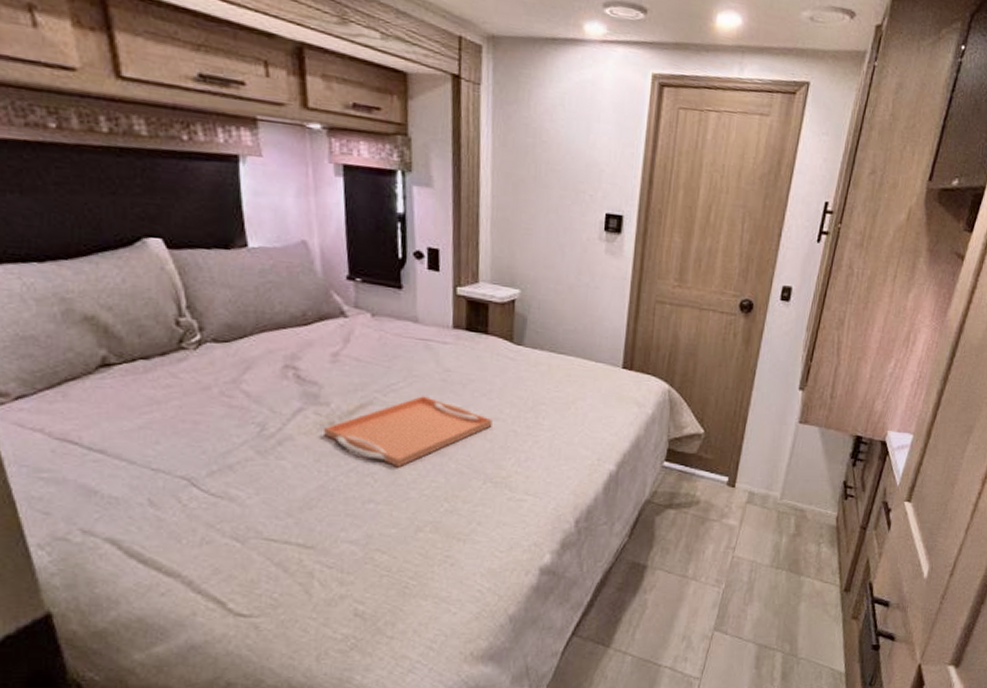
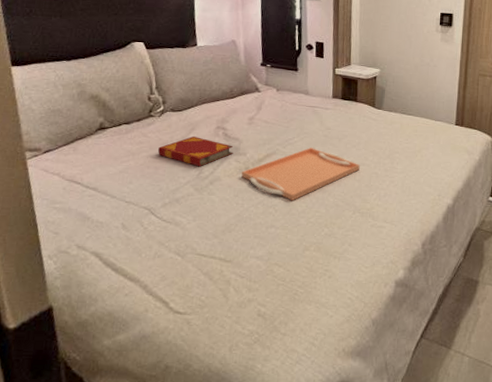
hardback book: none [197,378,311,422] -> present [158,136,233,167]

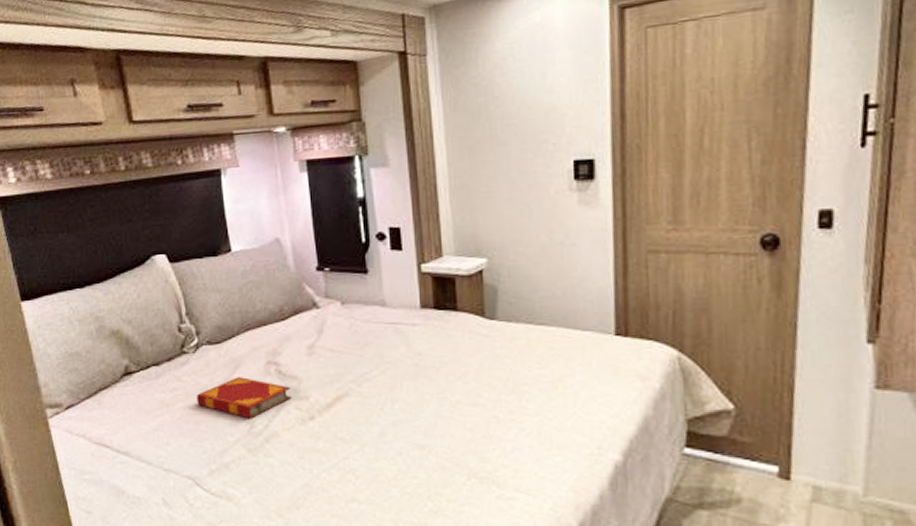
serving tray: present [241,148,360,200] -> none [305,384,471,462]

